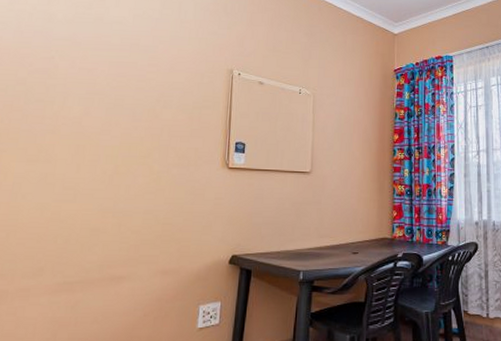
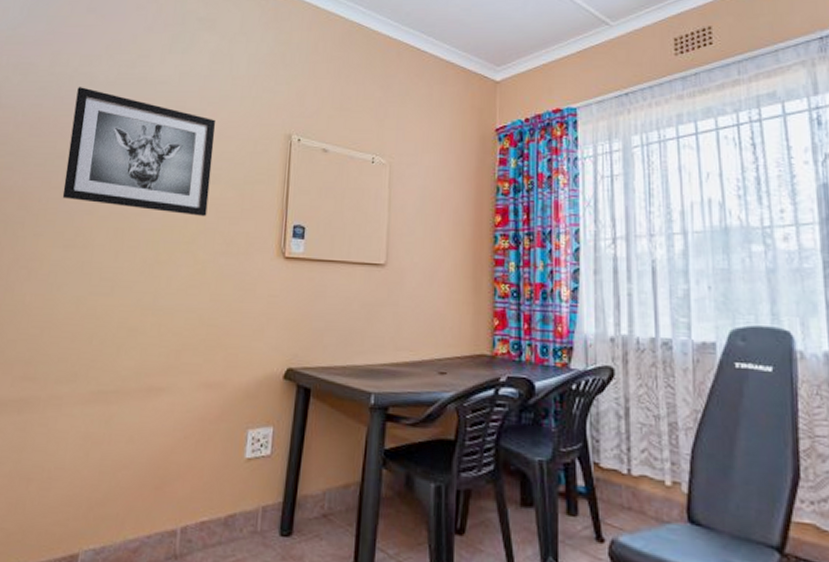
wall art: none [24,23,167,136] -> present [62,87,216,217]

